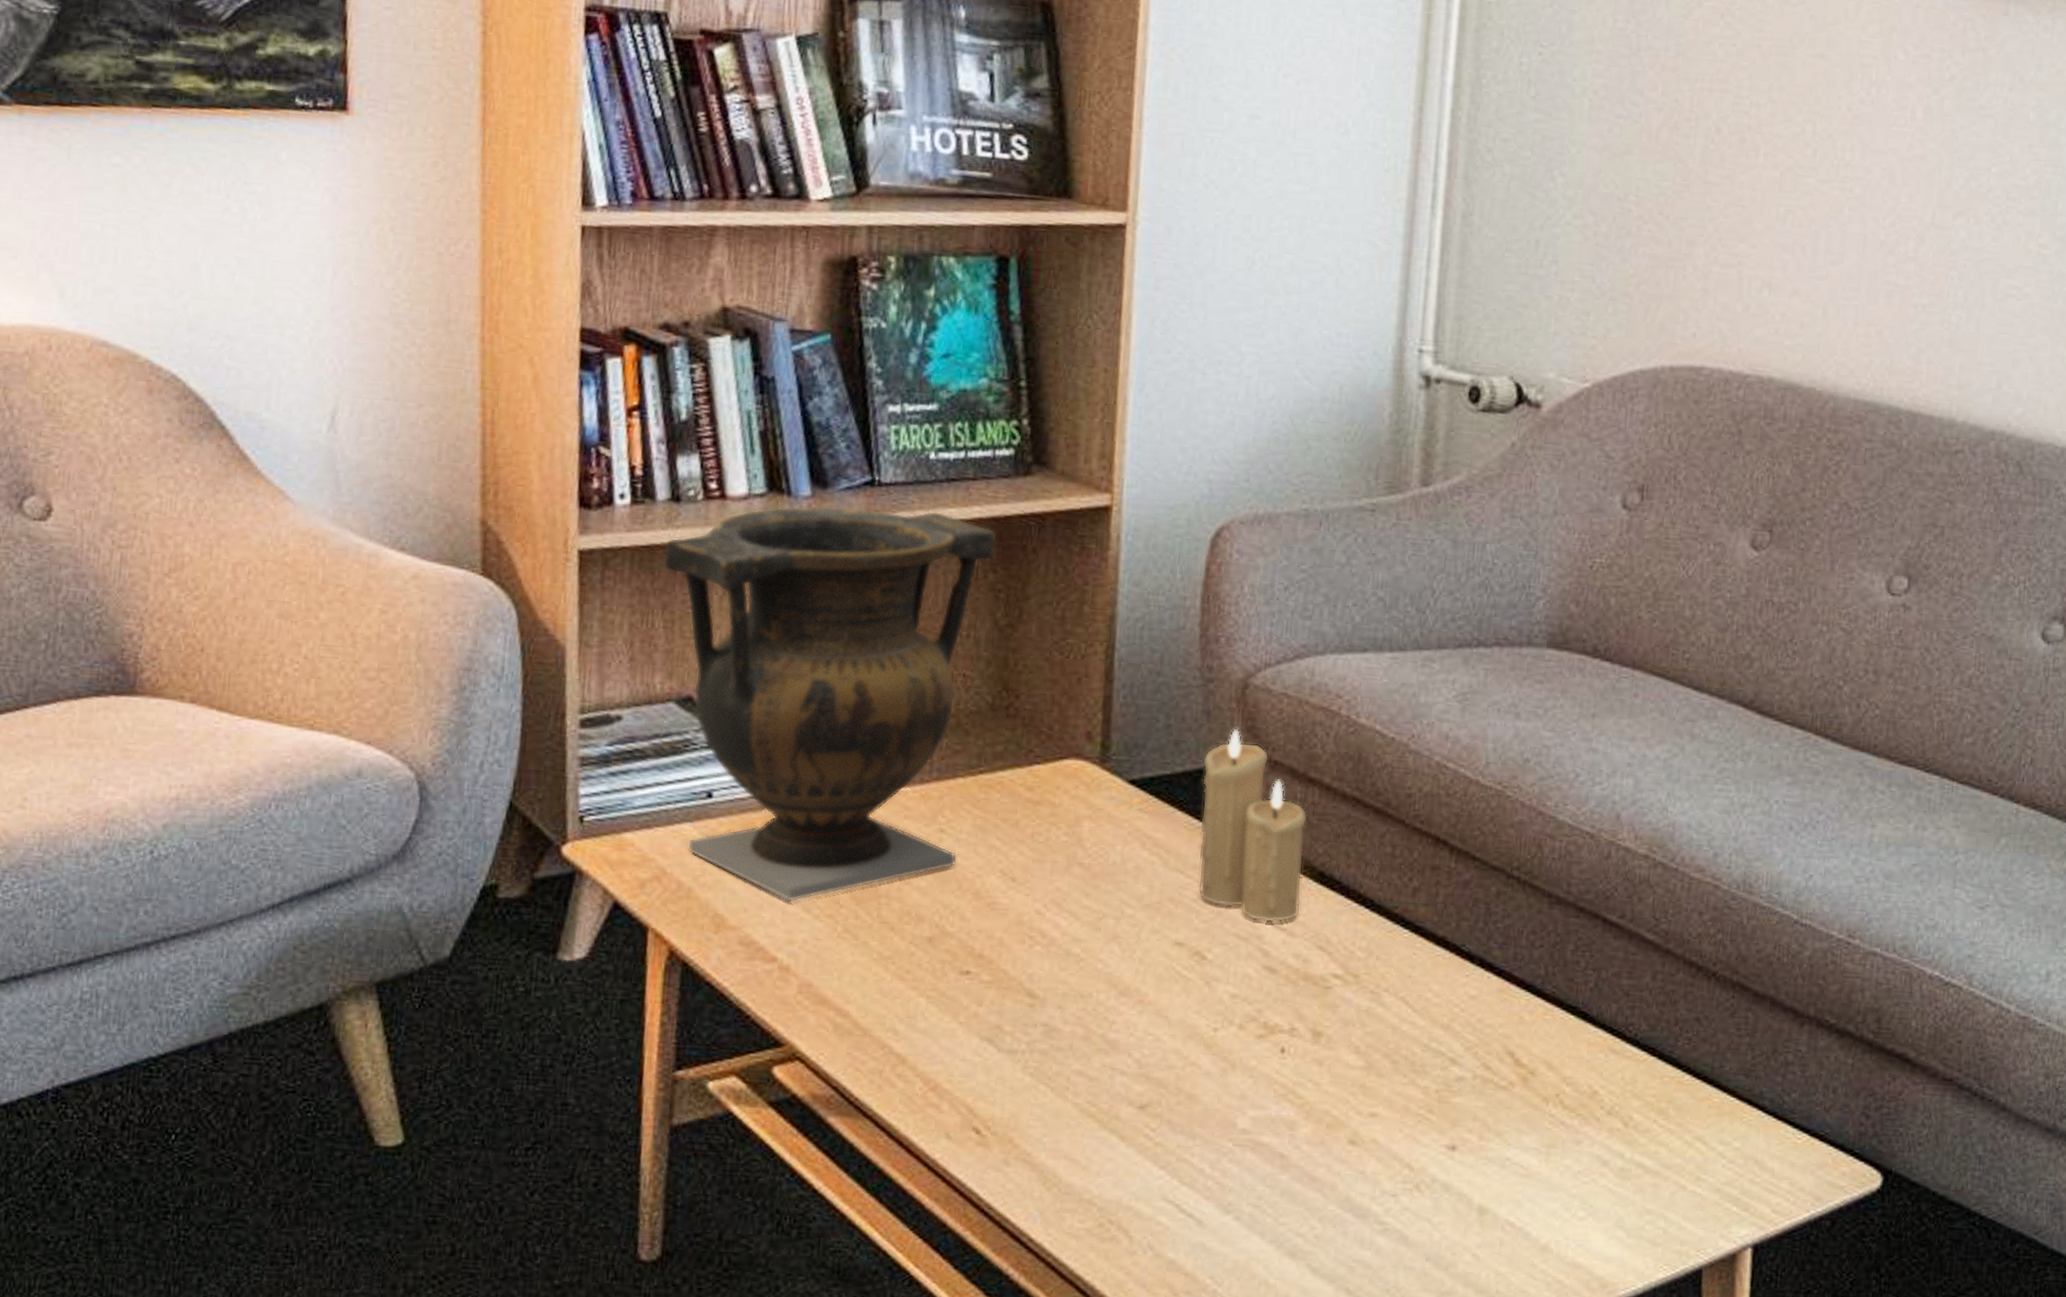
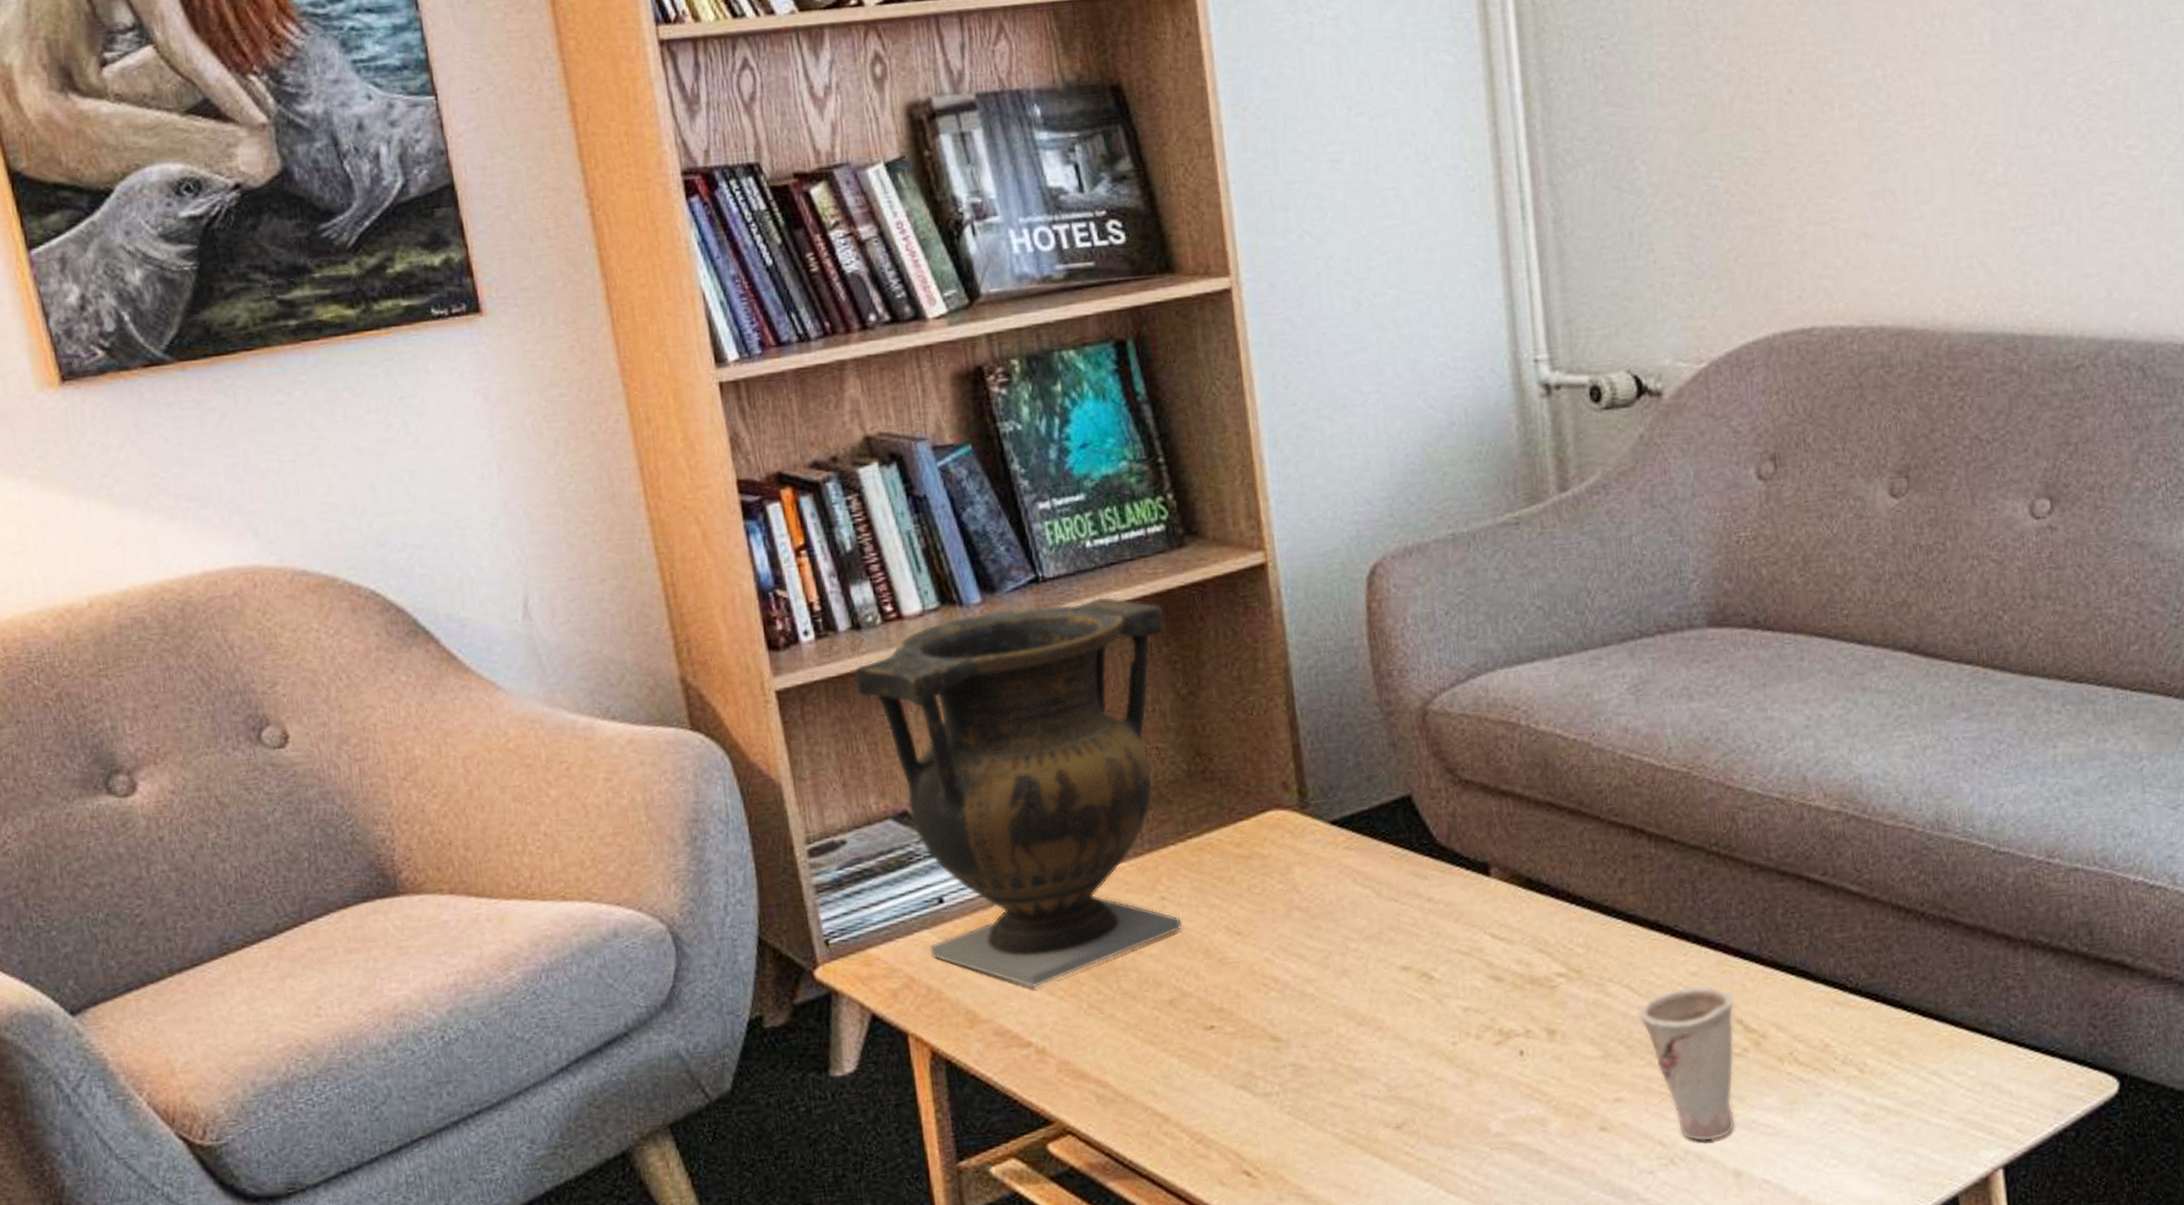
candle: present [1198,728,1307,923] -> none [1397,755,1515,935]
cup: none [1408,1009,1510,1172] -> present [1637,985,1735,1142]

